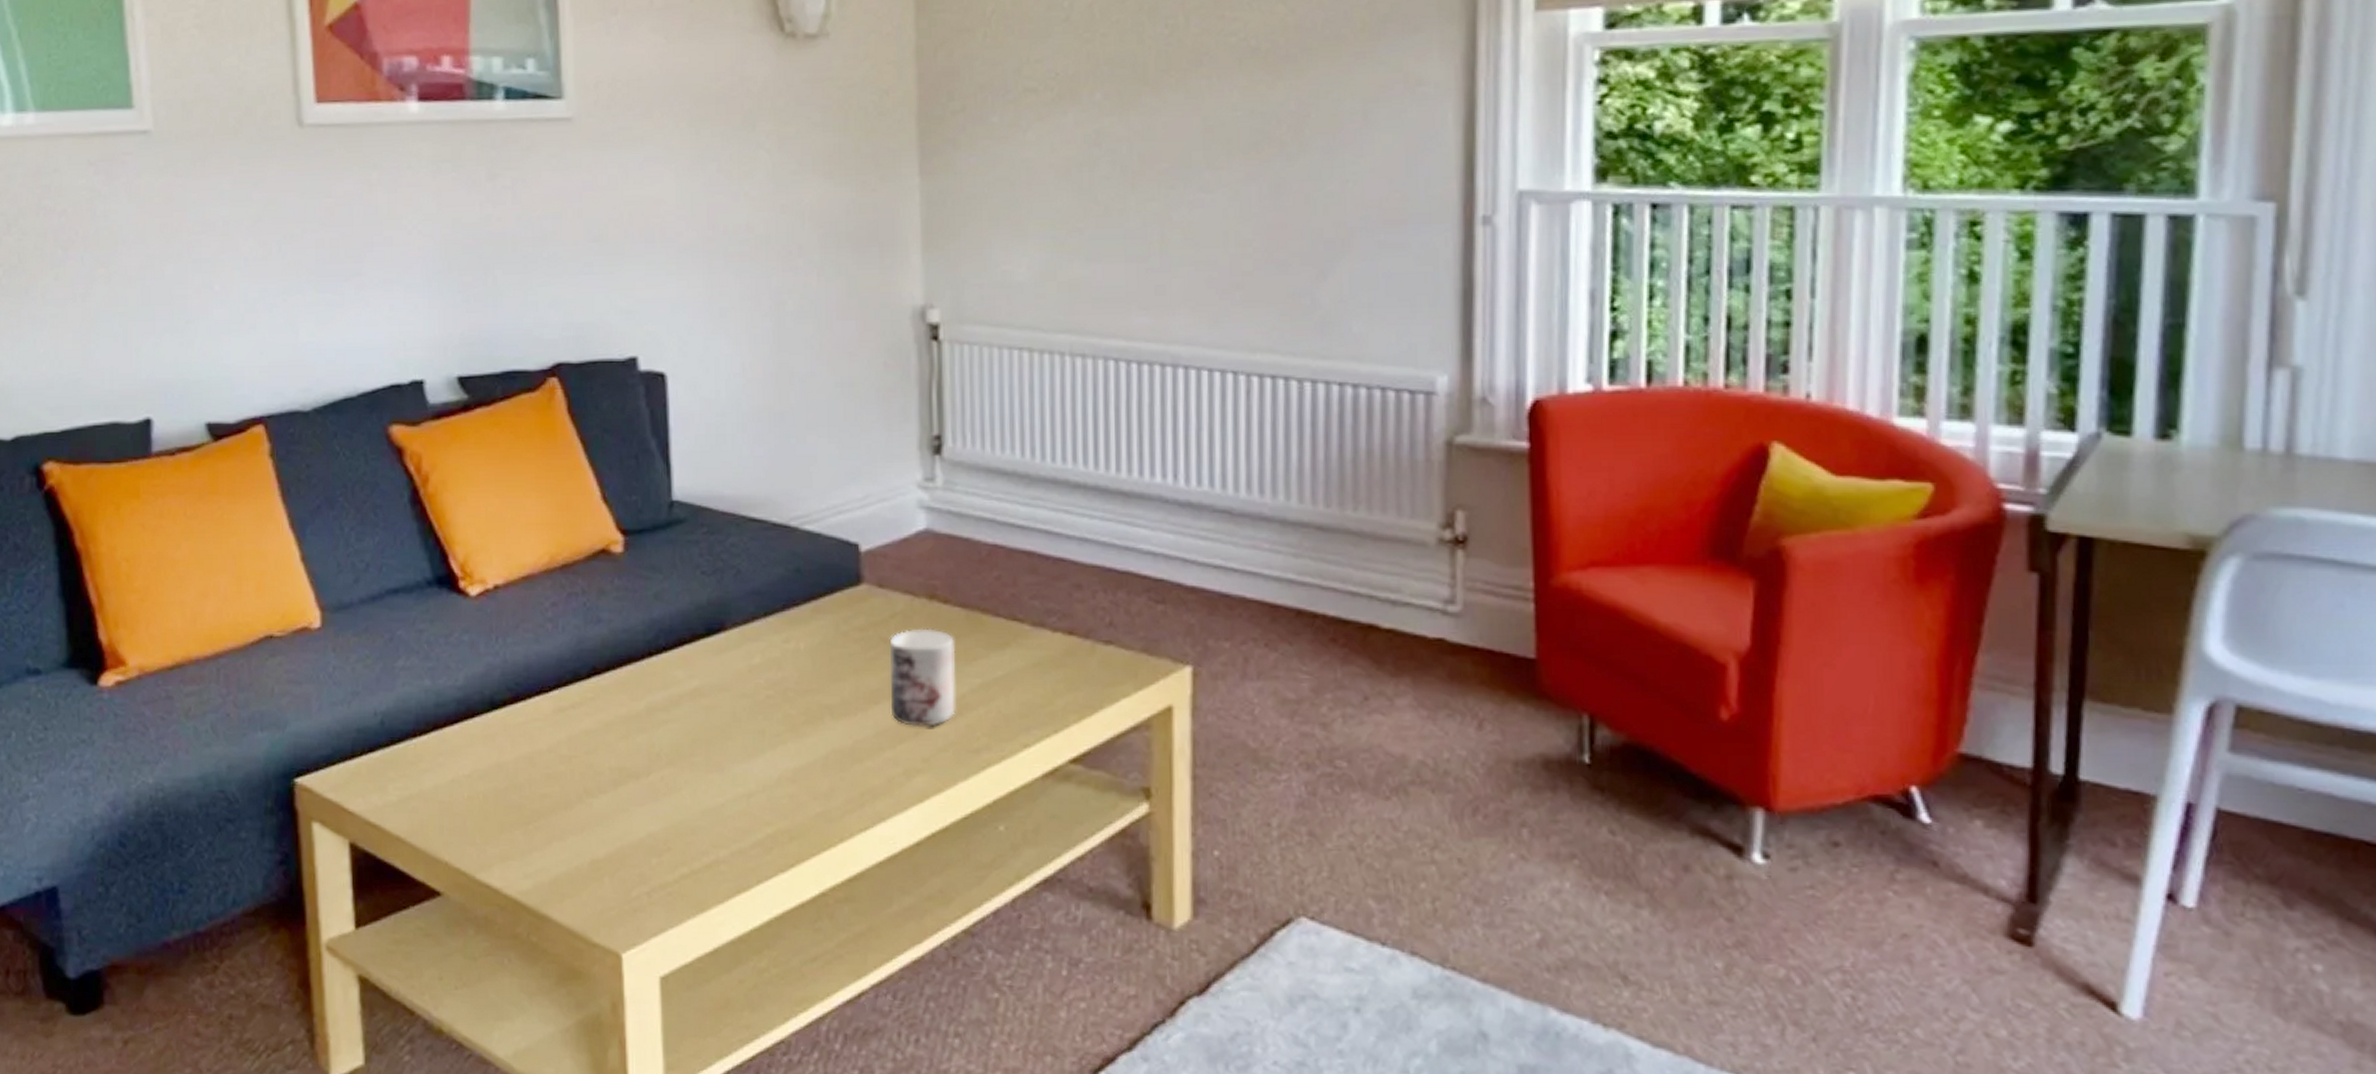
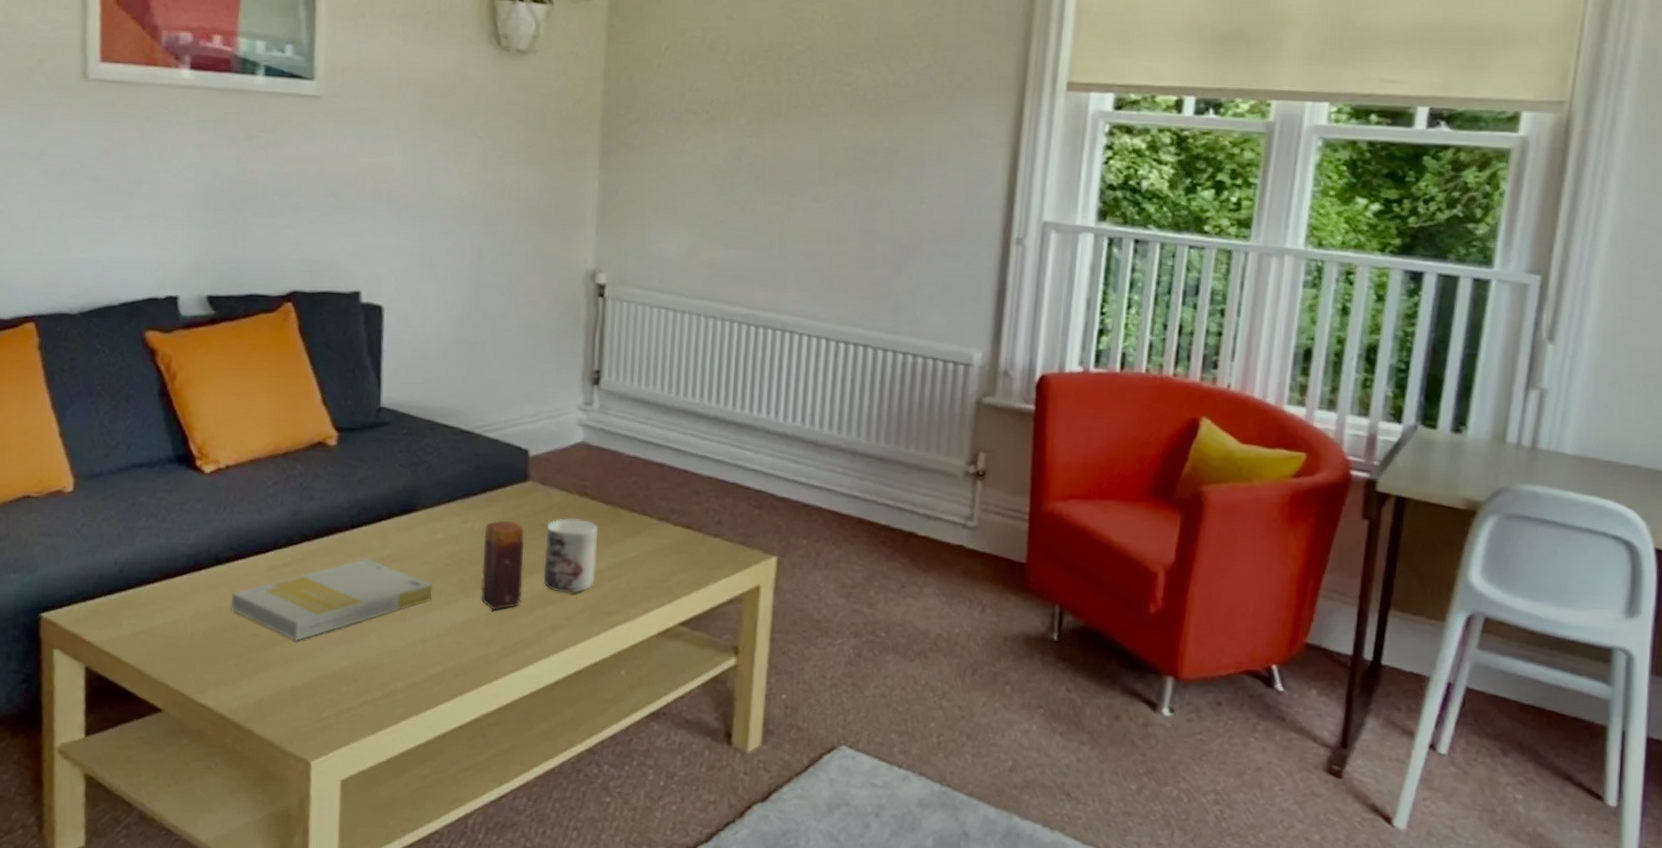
book: none [512,694,754,801] -> present [230,558,433,641]
candle: none [812,636,865,753] -> present [481,520,525,611]

